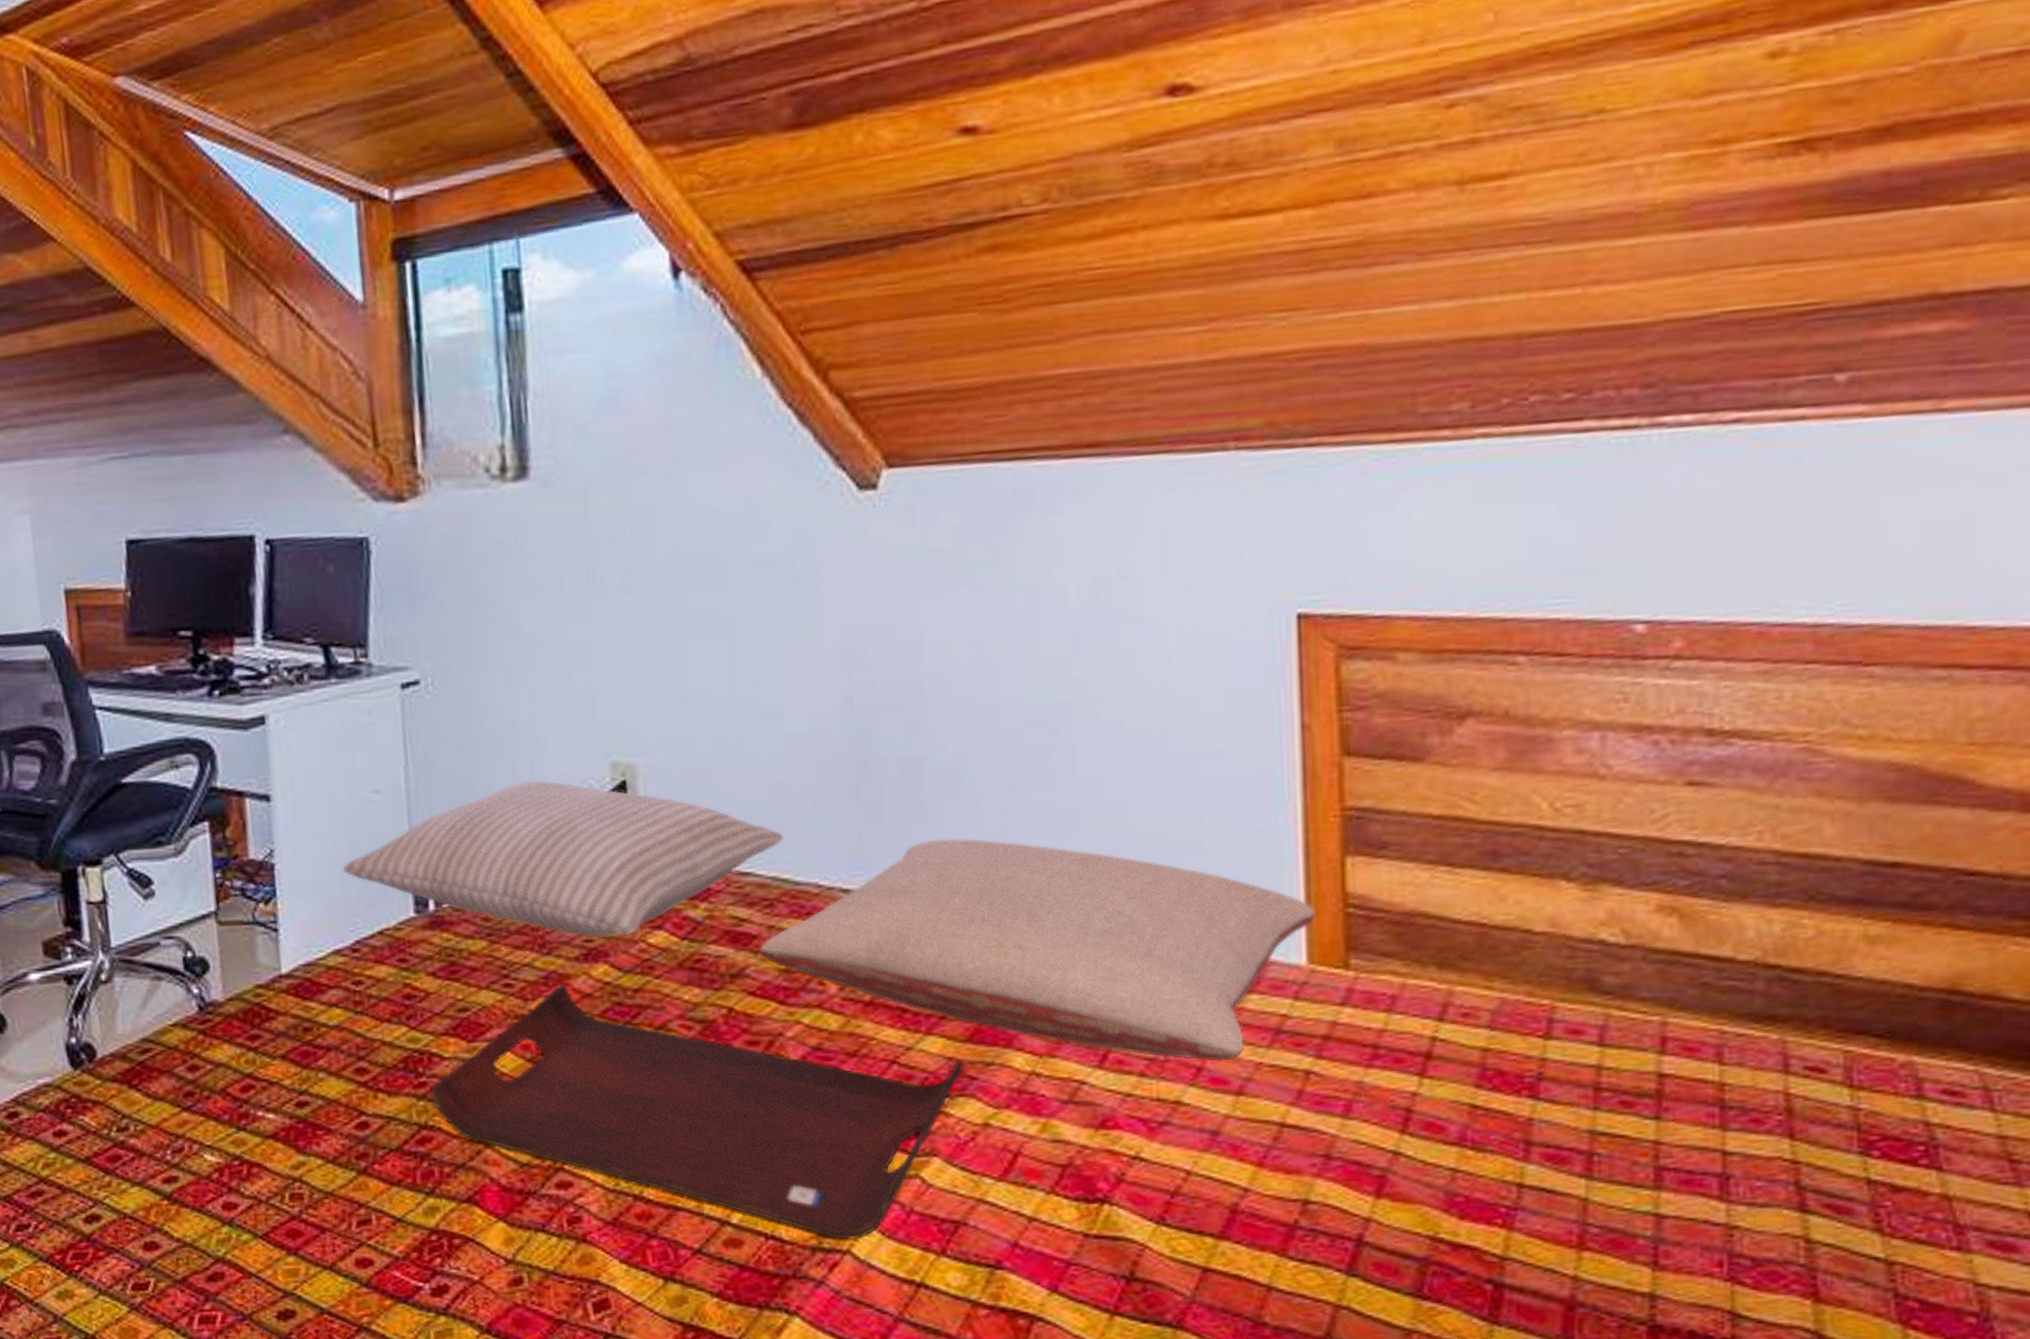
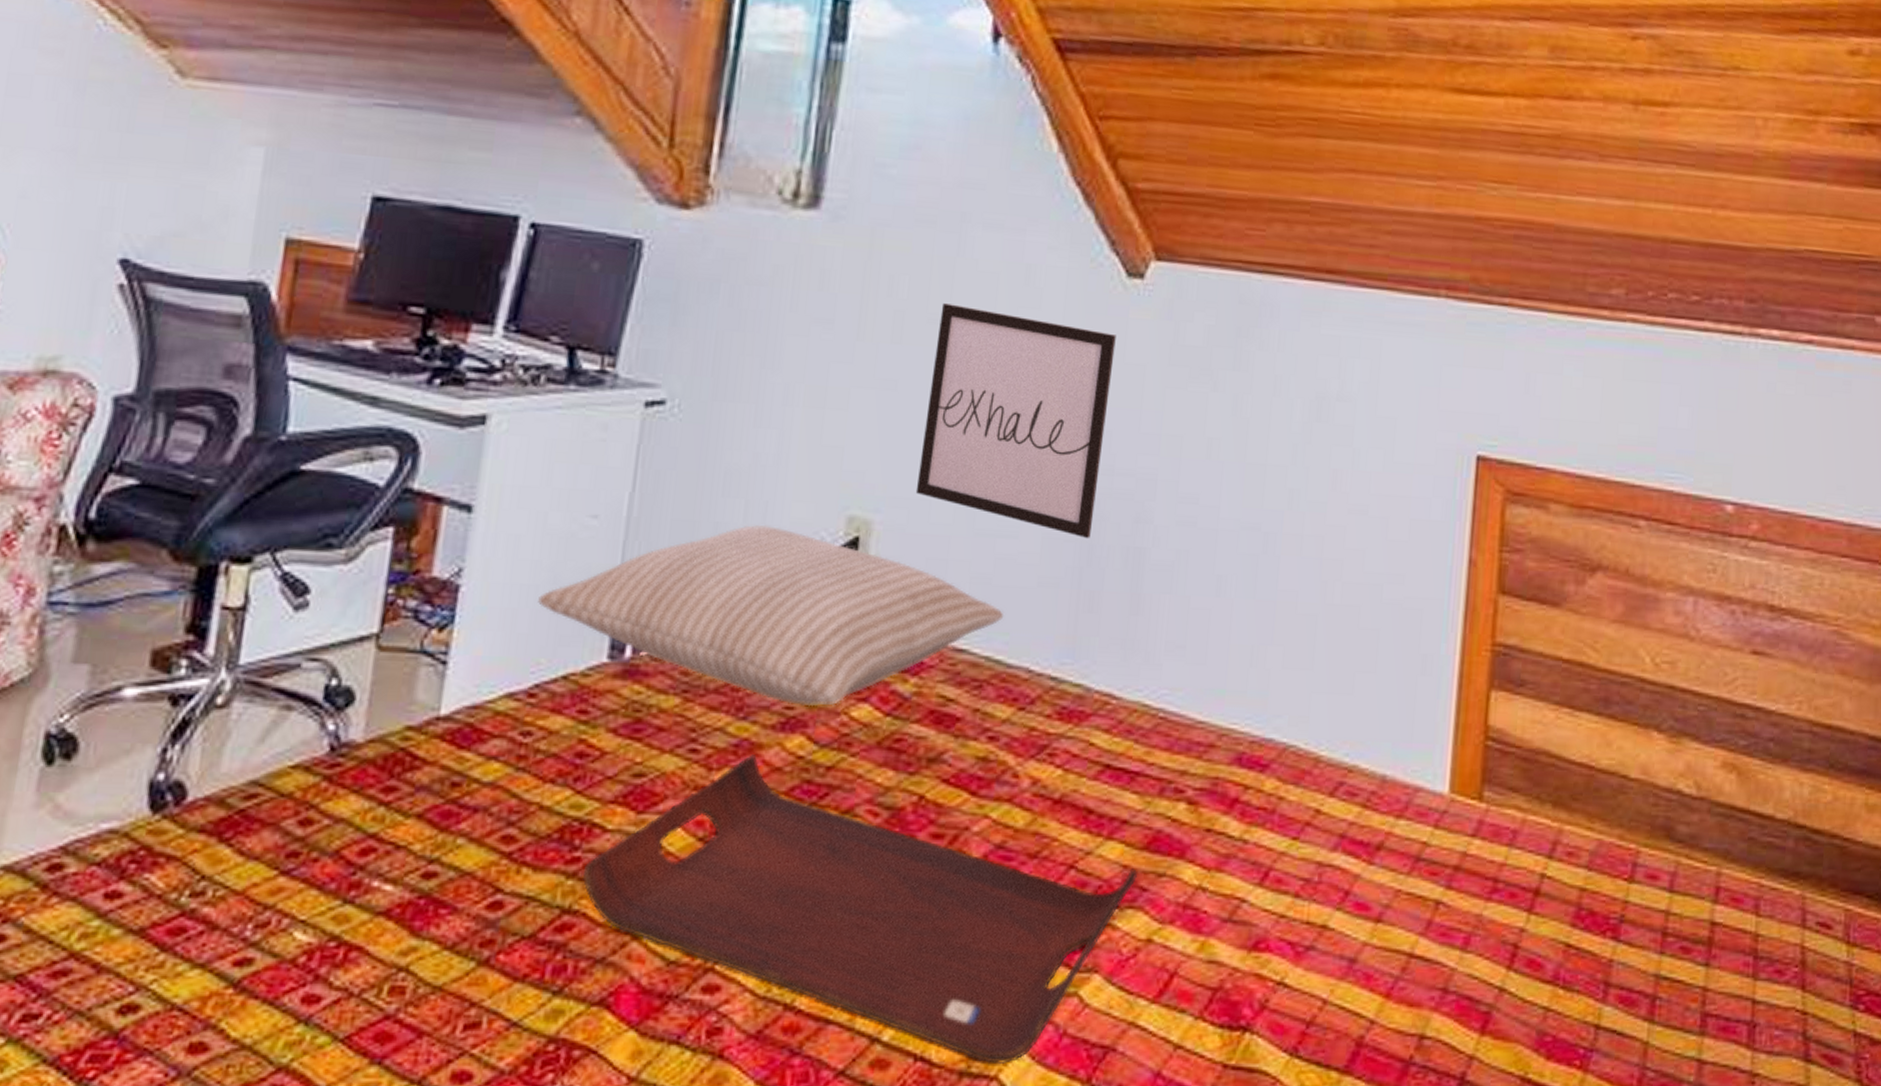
wall art: none [667,547,862,755] -> present [915,303,1116,539]
pillow: present [758,838,1317,1062] -> none [960,633,1462,886]

